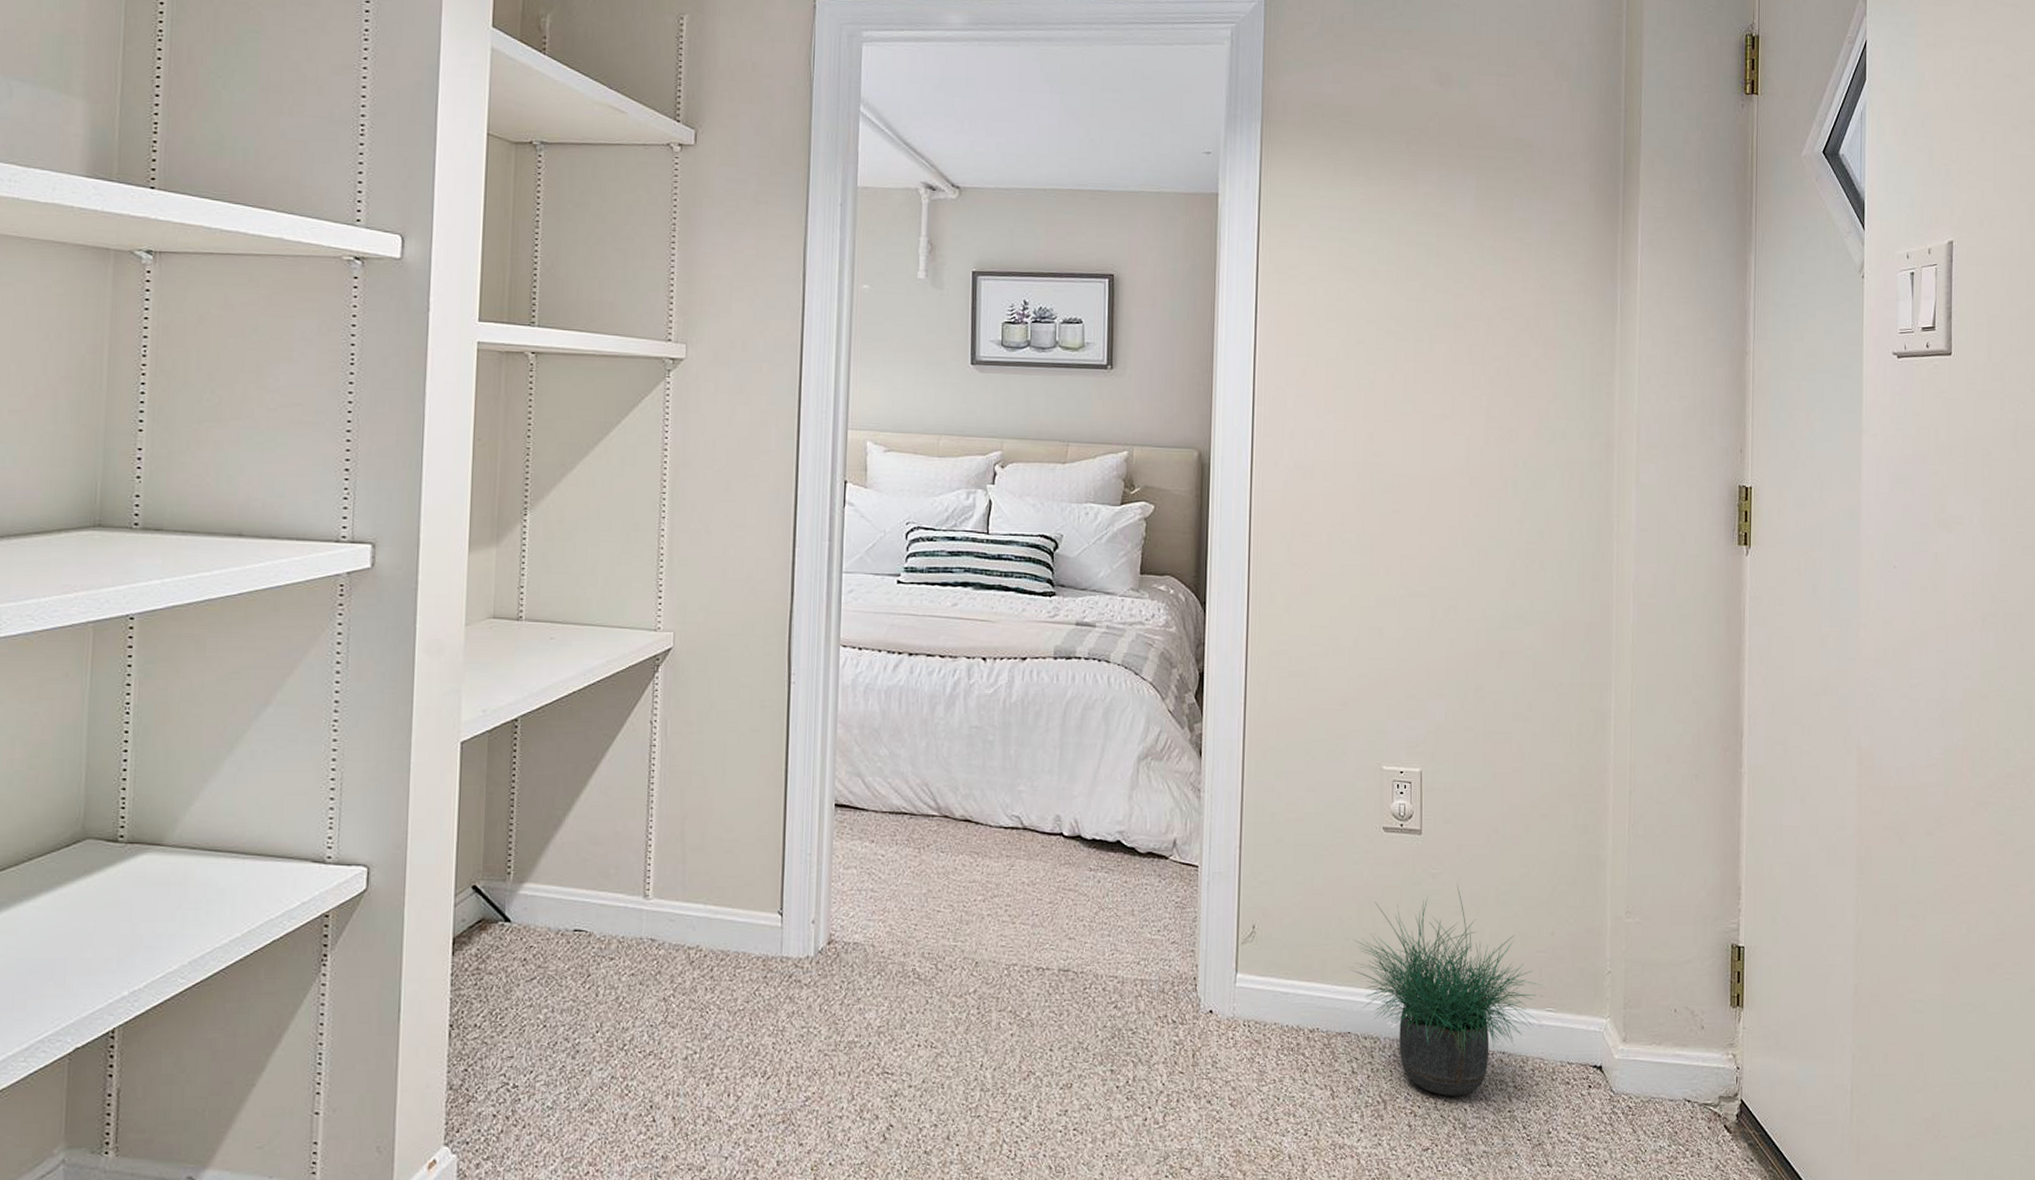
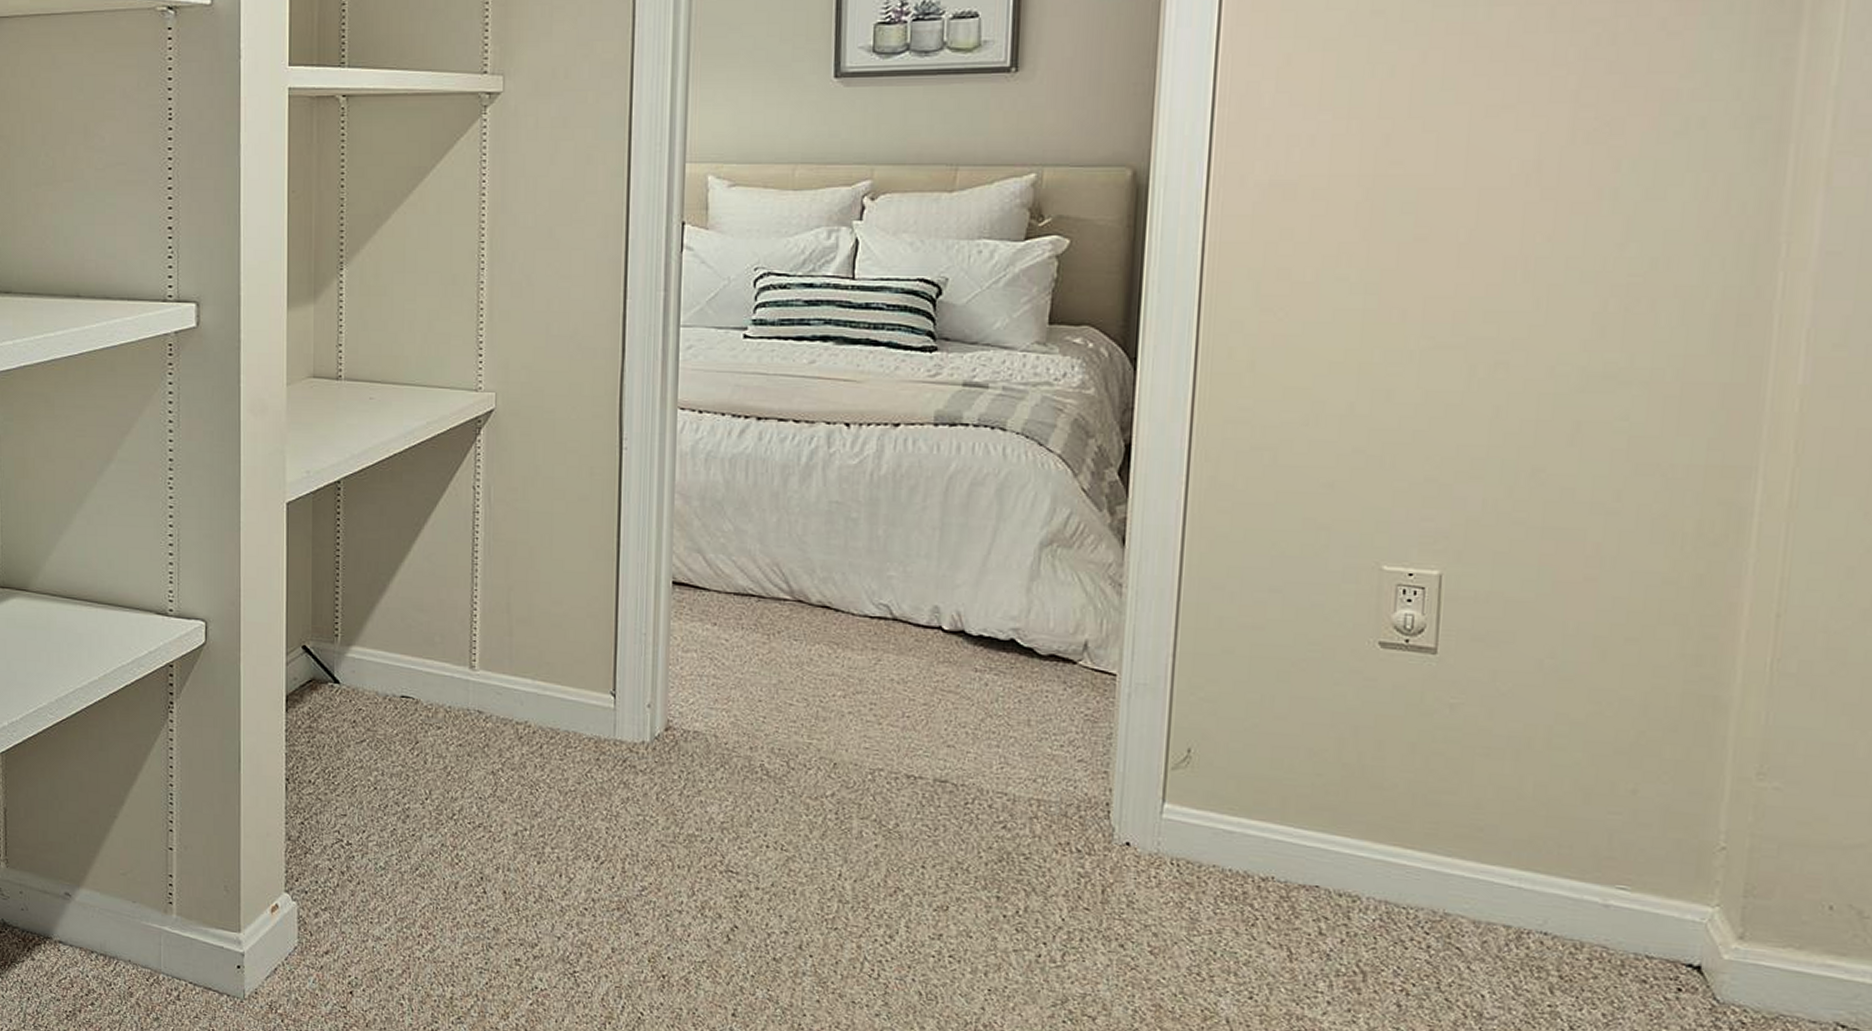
potted plant: present [1351,885,1543,1097] -> none [1323,721,1613,980]

